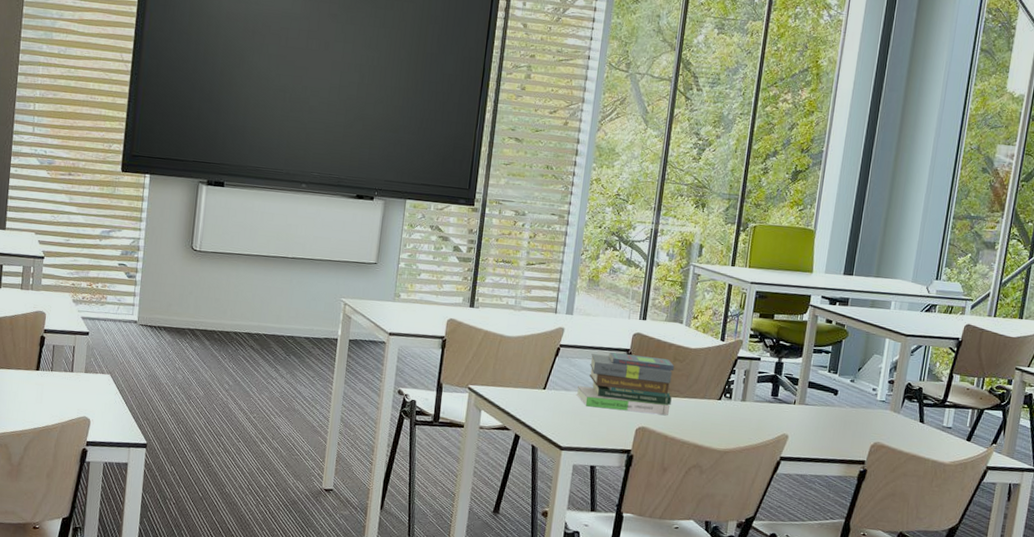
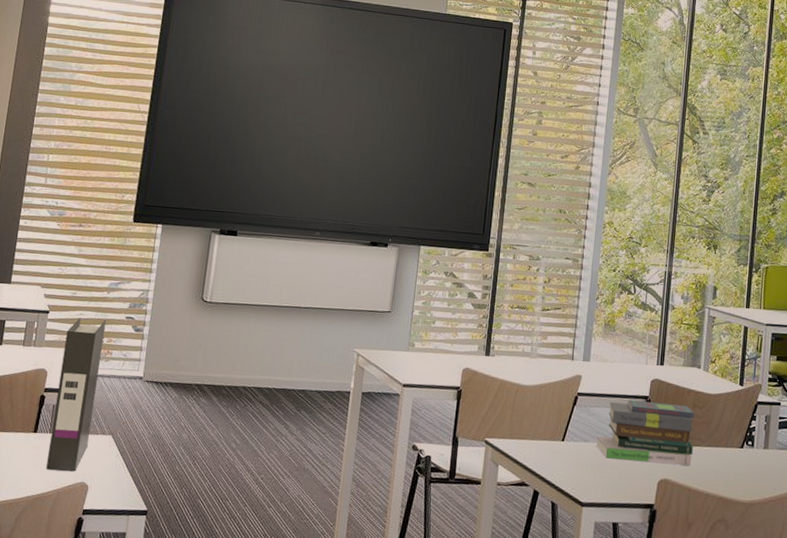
binder: none [50,264,99,407] -> present [46,318,106,472]

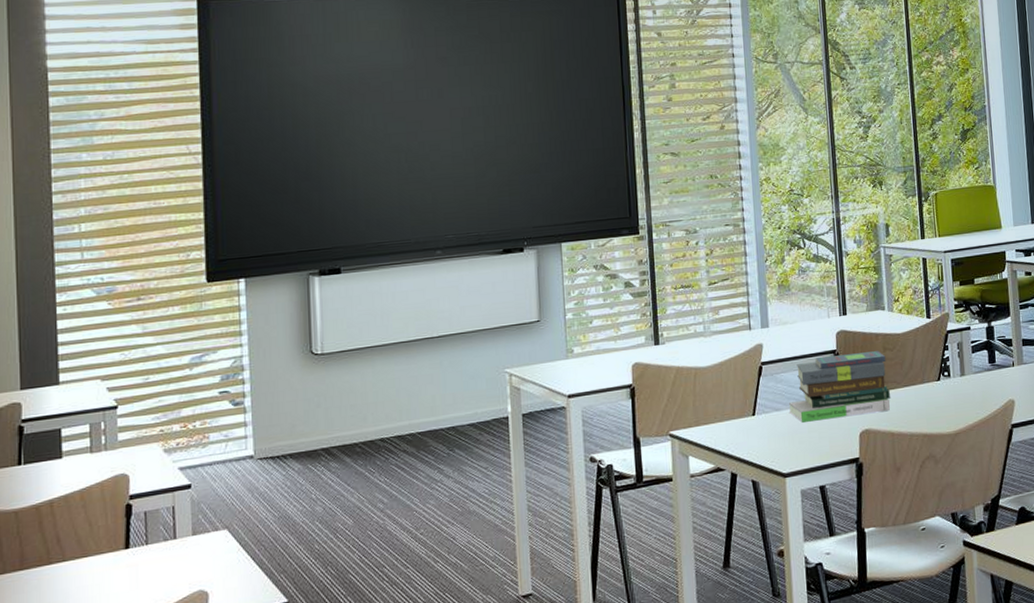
binder: present [46,318,106,472] -> none [145,400,198,588]

